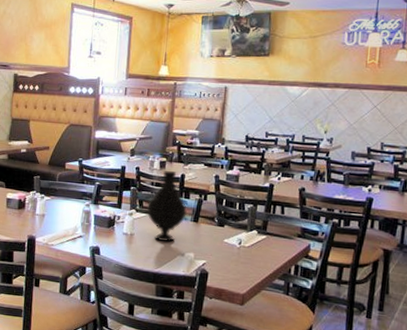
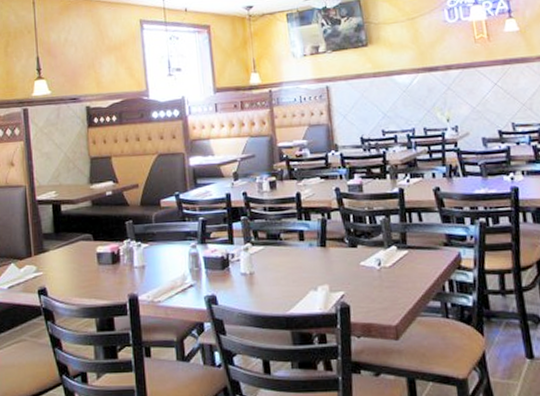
vase: present [146,171,187,243] -> none [263,191,311,277]

